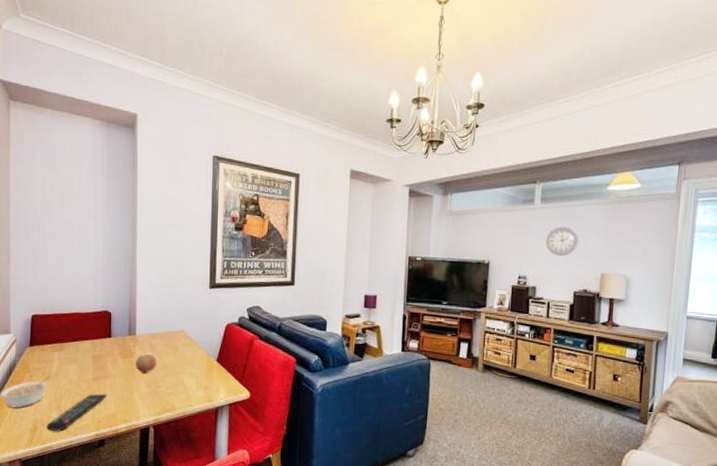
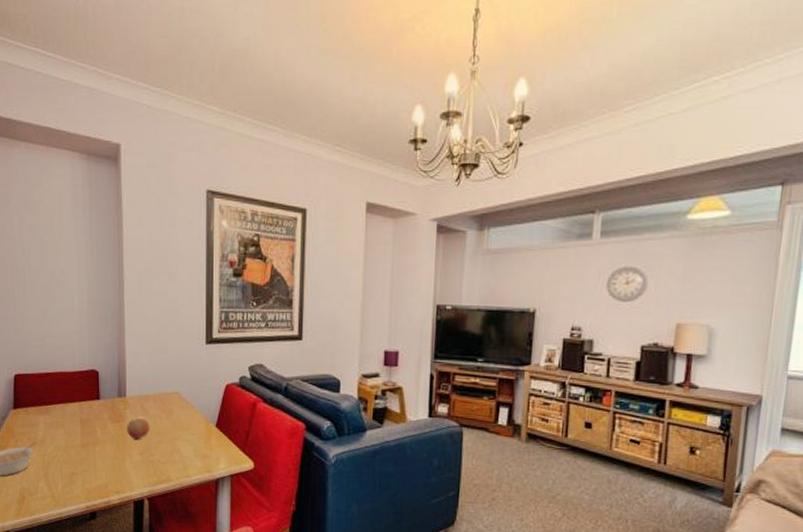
remote control: present [46,393,108,431] -> none [34,461,98,502]

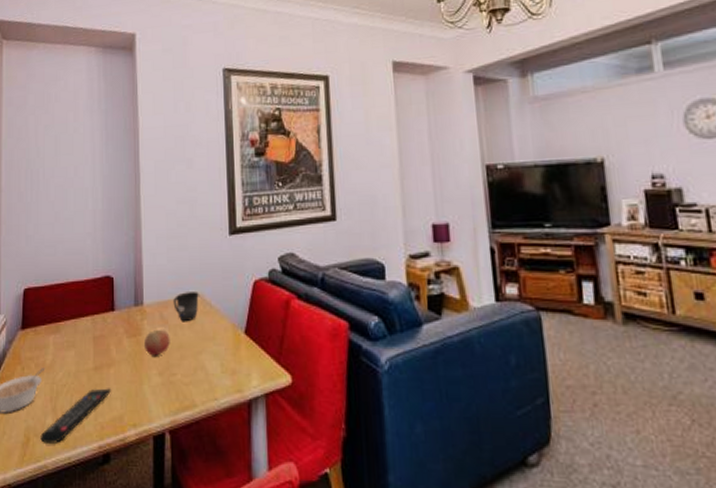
remote control: none [34,461,98,502] -> present [40,388,112,443]
mug: none [153,389,177,413] -> present [173,292,199,321]

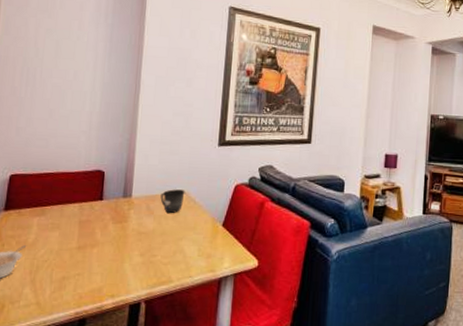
remote control: present [40,388,112,443] -> none [16,264,94,310]
fruit: present [143,329,170,356] -> none [128,218,154,240]

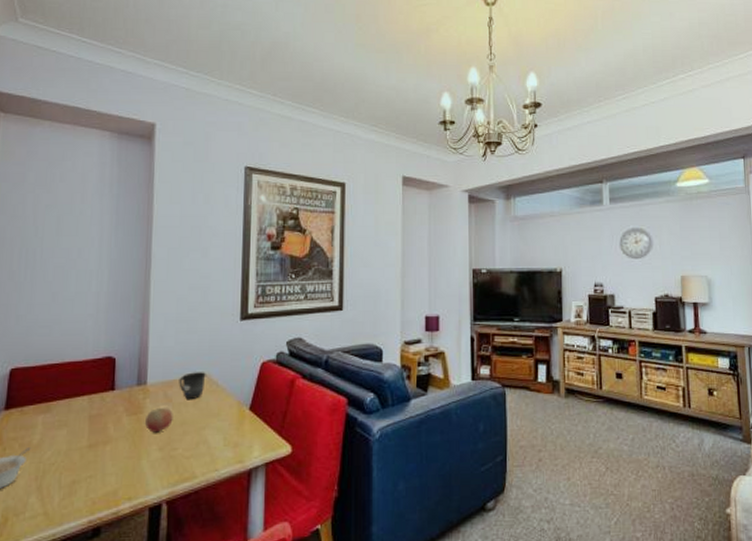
fruit: none [128,218,154,240] -> present [144,407,173,433]

